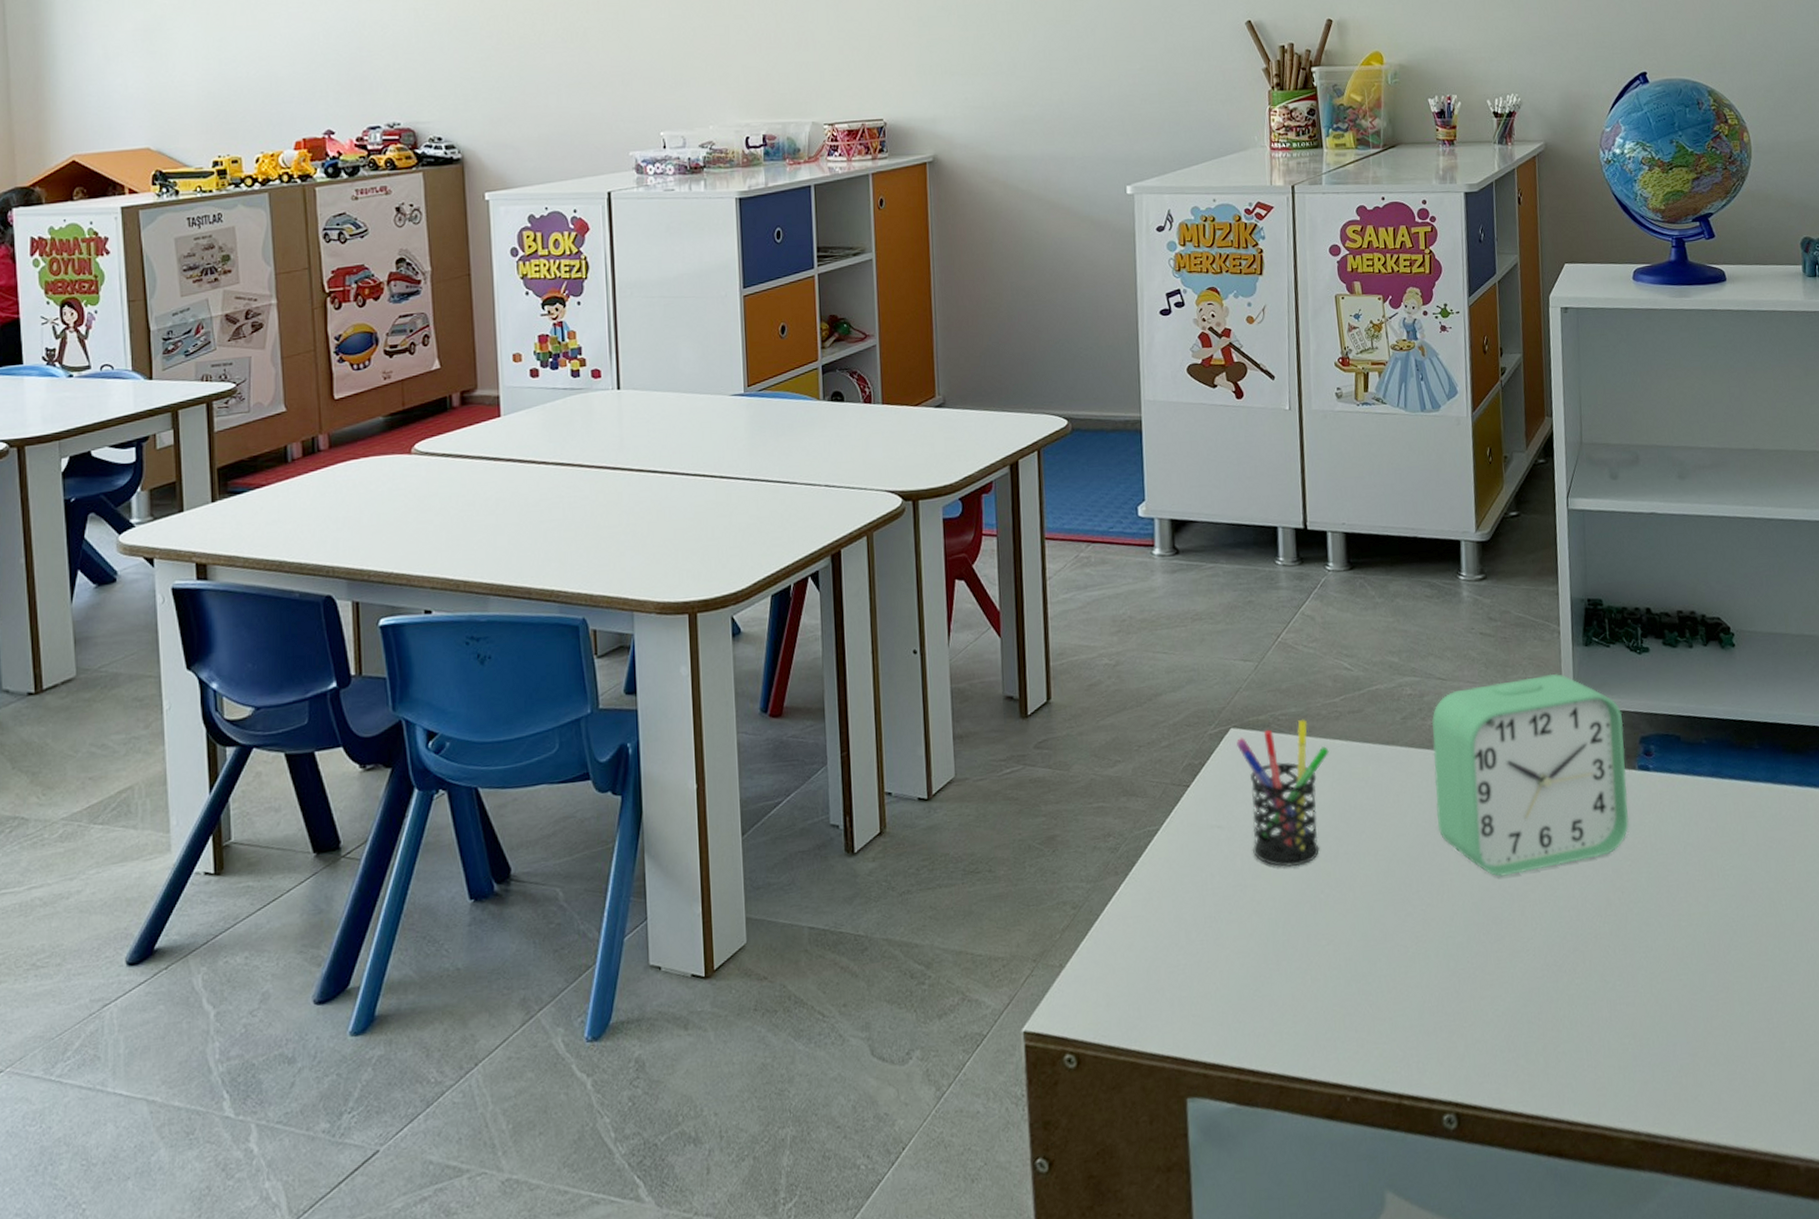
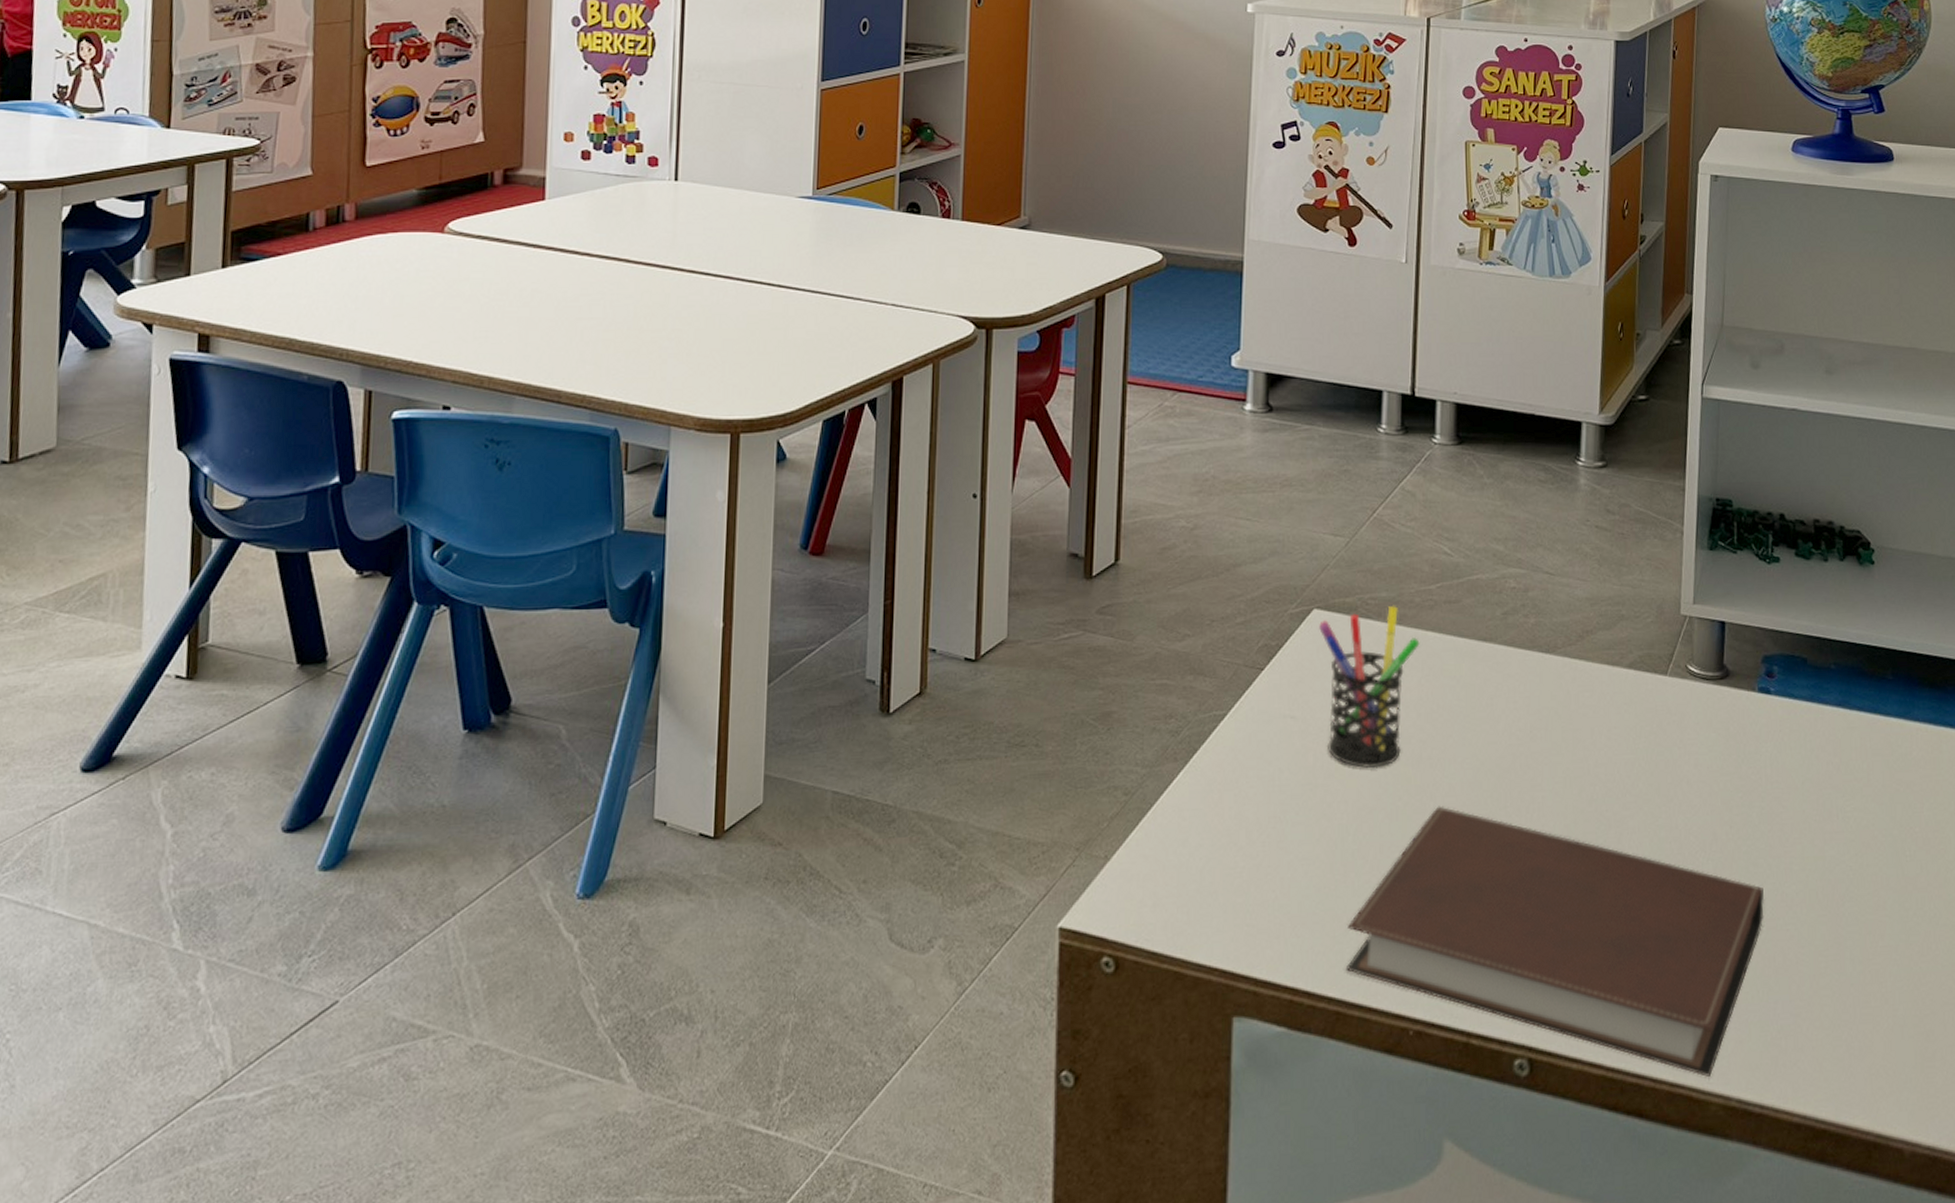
notebook: none [1284,894,1659,1117] -> present [1345,805,1765,1078]
alarm clock: present [1431,673,1629,877] -> none [1532,577,1746,798]

